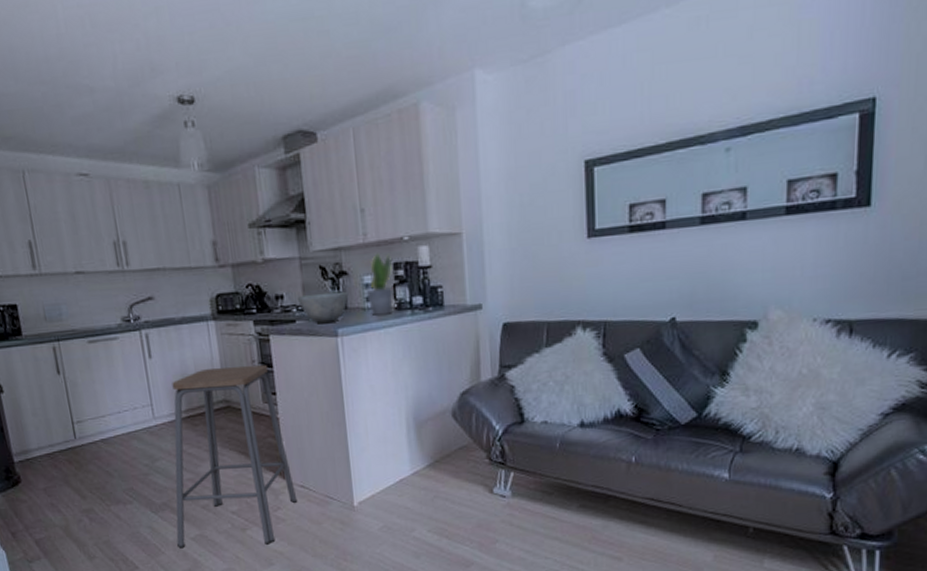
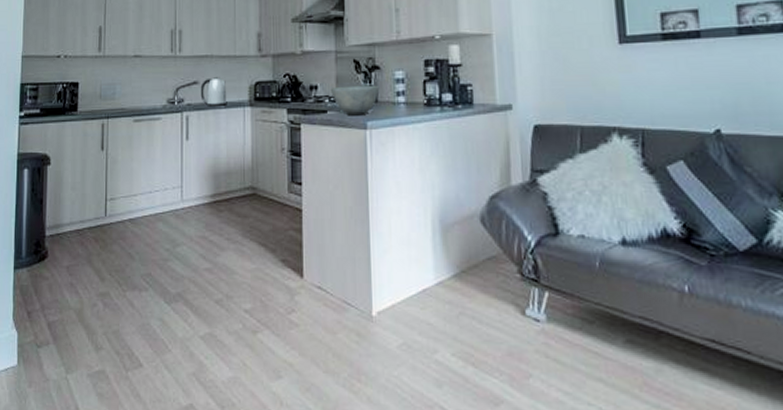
kettle: none [156,291,187,323] -> present [200,77,226,106]
bar stool: present [172,365,298,549] -> none [185,154,314,353]
potted plant: present [365,253,394,316] -> none [396,50,424,110]

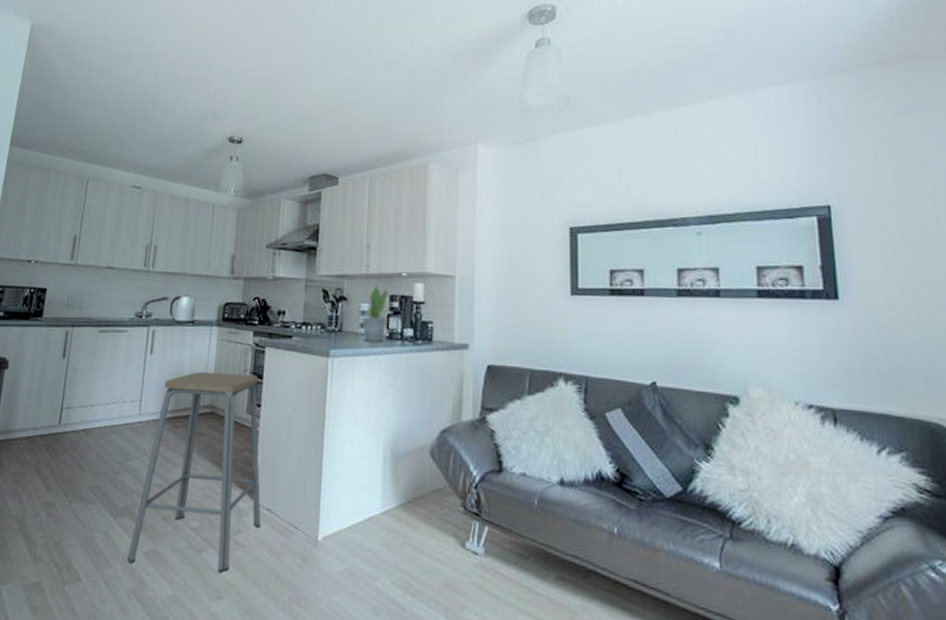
bar stool: none [185,154,314,353] -> present [127,372,261,573]
bowl: present [331,85,380,116] -> none [298,313,345,343]
potted plant: none [396,50,424,110] -> present [361,284,389,342]

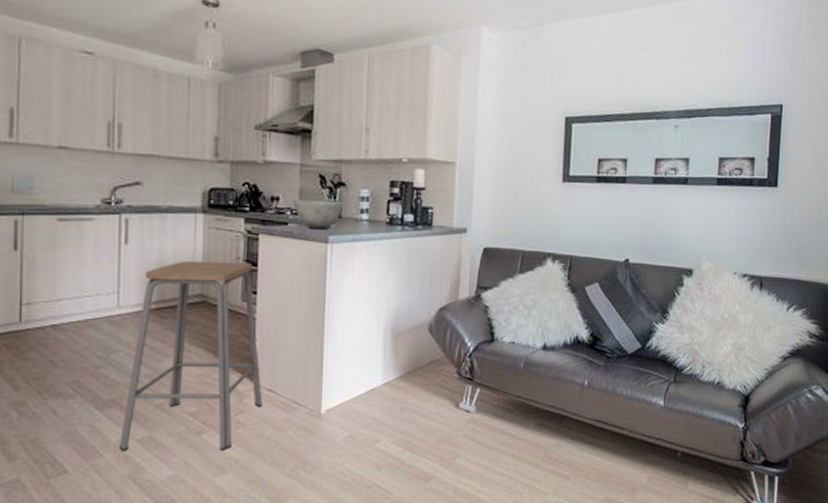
kettle: present [169,295,196,324] -> none [144,179,175,211]
bowl: none [298,313,345,343] -> present [293,199,344,230]
potted plant: present [361,284,389,342] -> none [361,170,389,228]

